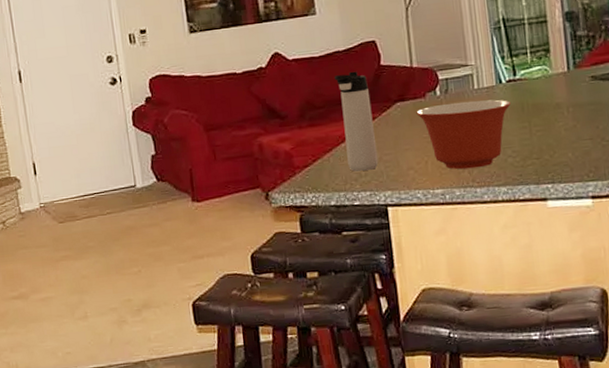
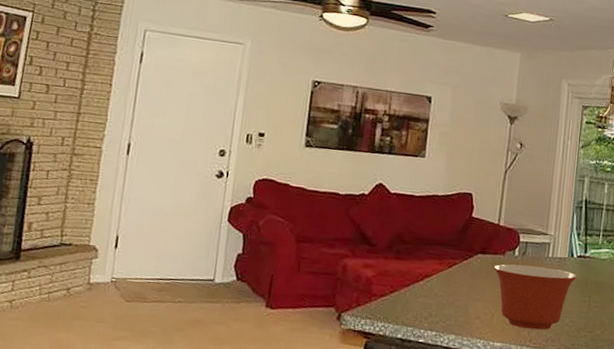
thermos bottle: present [335,71,379,172] -> none [421,216,457,312]

